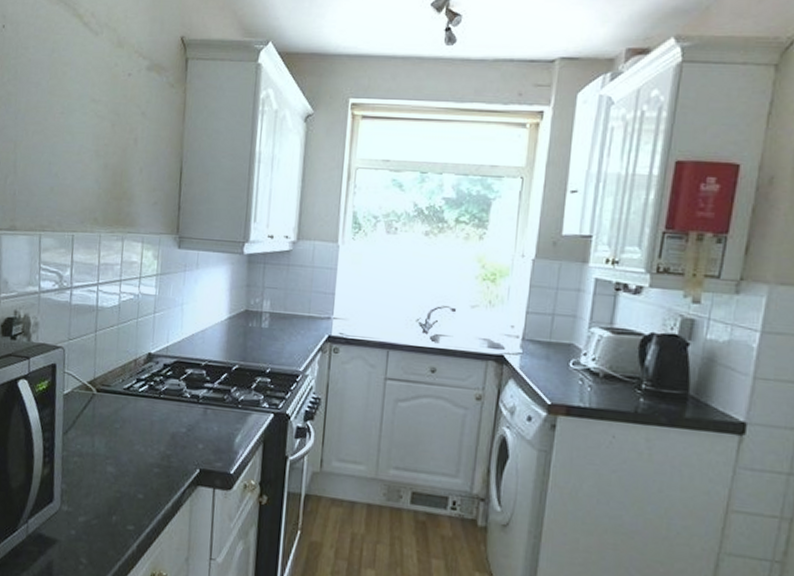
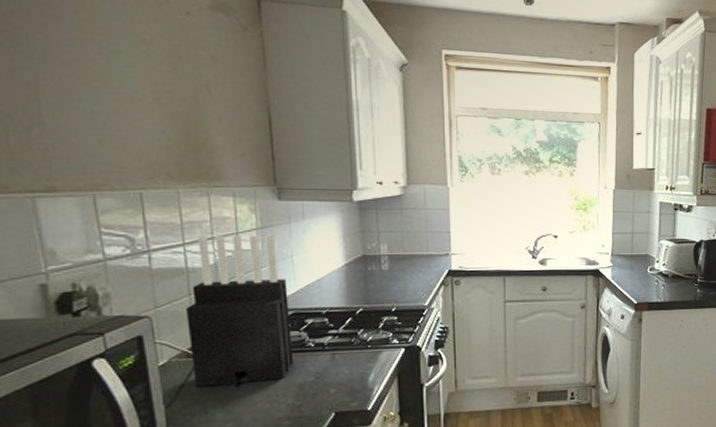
knife block: none [88,277,175,425] -> present [186,235,294,388]

